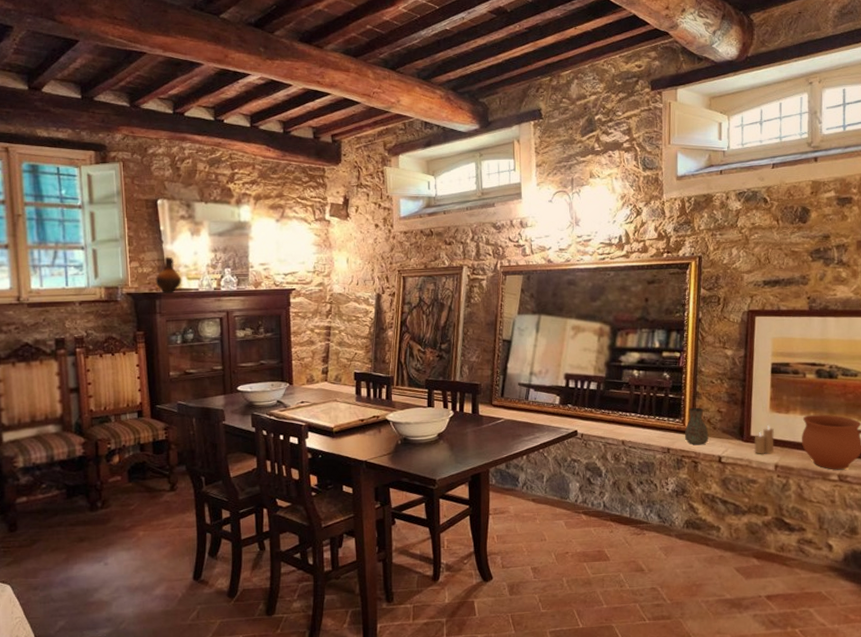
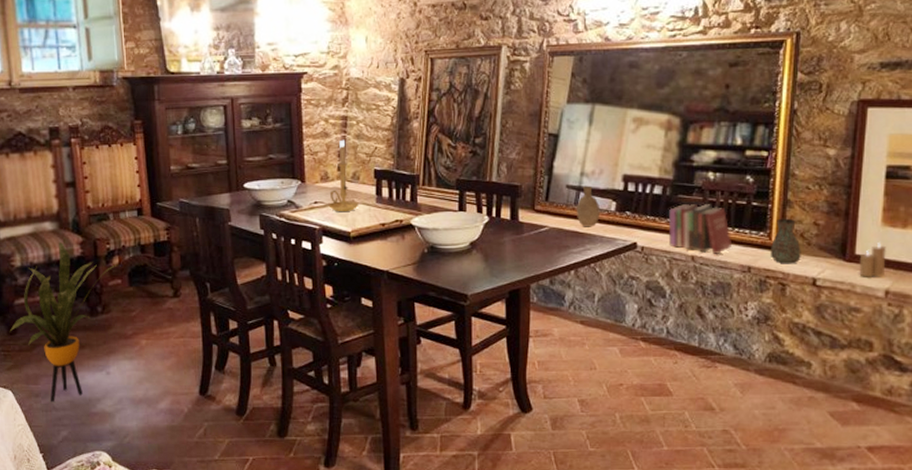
house plant: none [11,442,118,595] -> present [10,241,117,403]
ceramic jug: present [155,257,182,293] -> none [153,36,182,78]
candle holder: none [313,347,341,411] -> present [328,139,359,213]
decorative vase: none [527,383,546,419] -> present [577,185,600,227]
books: none [603,396,654,438] -> present [669,203,731,254]

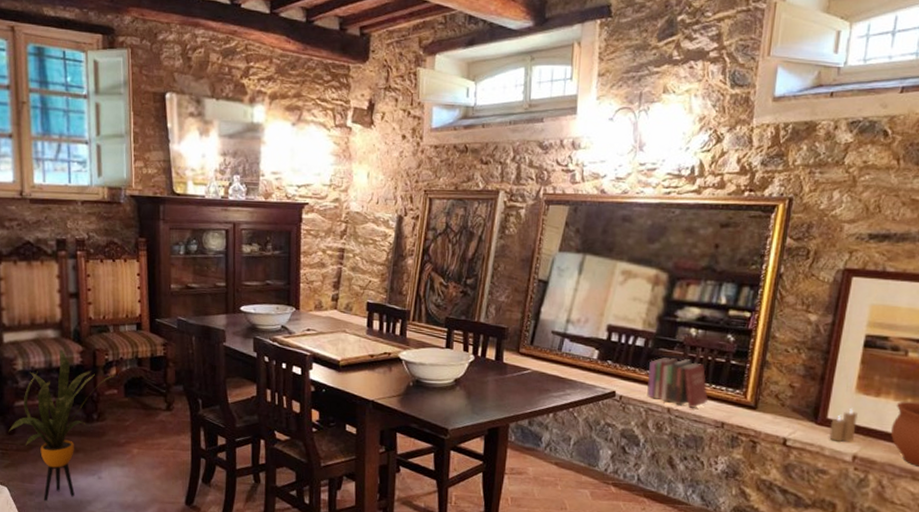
candle holder: present [328,139,359,213] -> none [320,271,350,342]
decorative vase: present [577,185,600,227] -> none [559,333,582,373]
decorative vase: present [770,218,801,264] -> none [744,378,775,423]

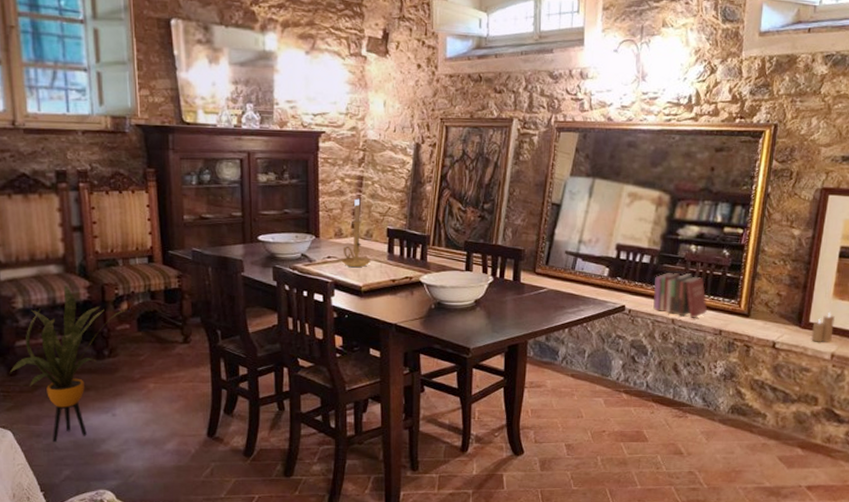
candle holder: none [320,271,350,342] -> present [341,198,371,268]

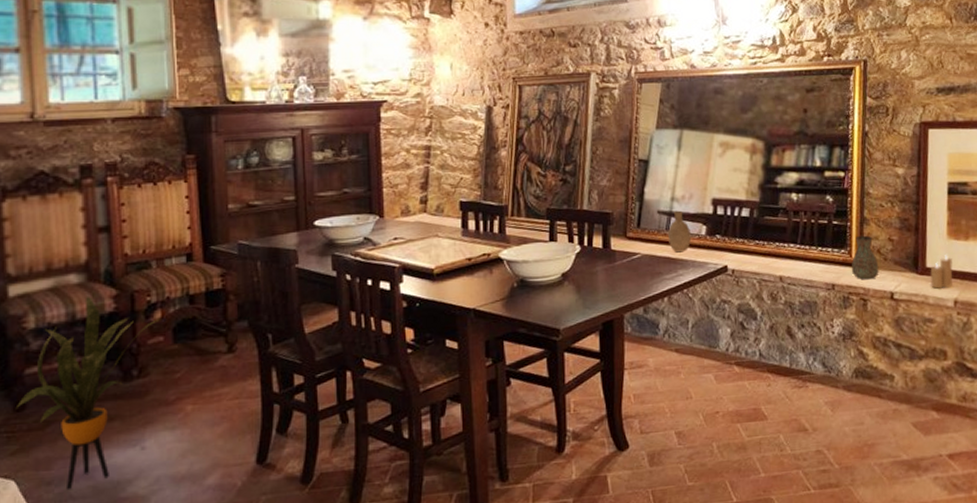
candle holder: present [341,198,371,268] -> none [409,170,443,248]
decorative vase: none [573,252,594,290] -> present [668,210,691,253]
books: present [653,272,707,318] -> none [757,224,816,274]
decorative vase: none [738,288,765,329] -> present [851,235,879,280]

